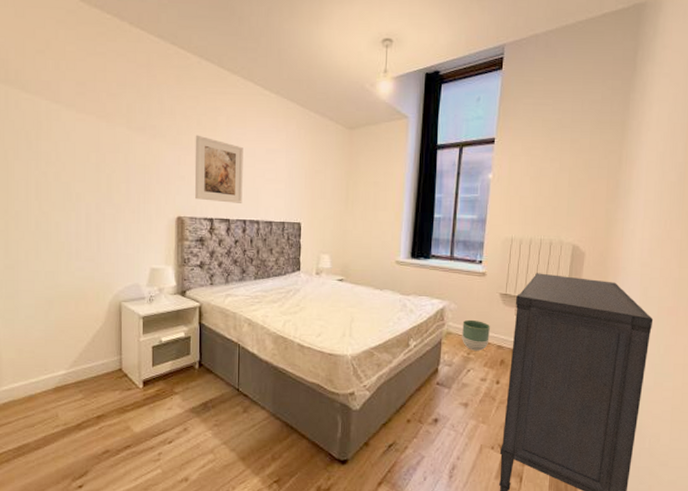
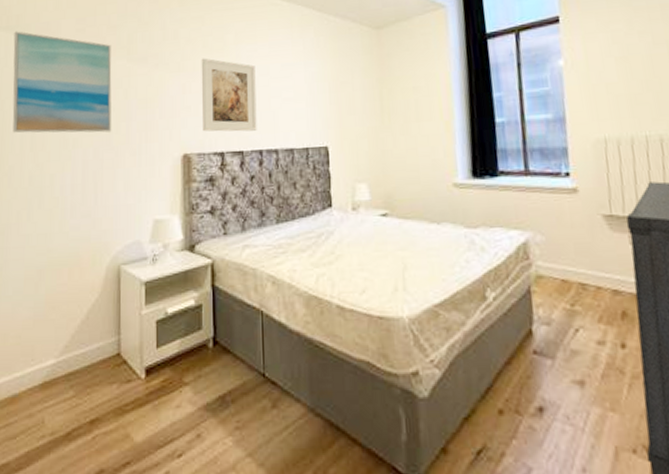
wall art: none [14,86,112,191] -> present [12,31,112,133]
planter: present [462,319,490,351] -> none [556,255,600,300]

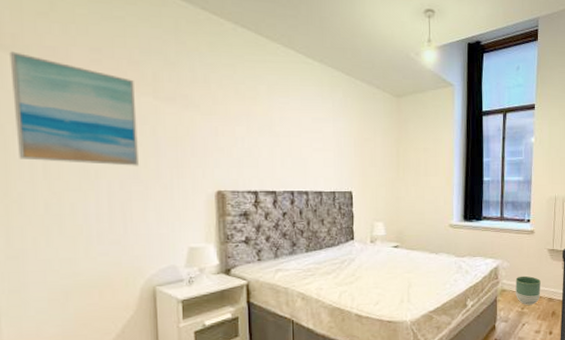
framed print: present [201,58,257,132] -> none [233,104,289,174]
planter: none [556,255,600,300] -> present [515,275,541,305]

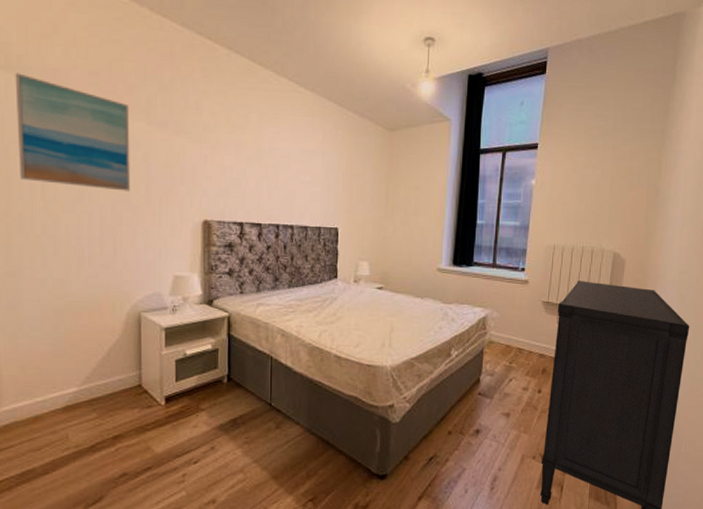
planter: present [515,275,541,305] -> none [504,328,532,360]

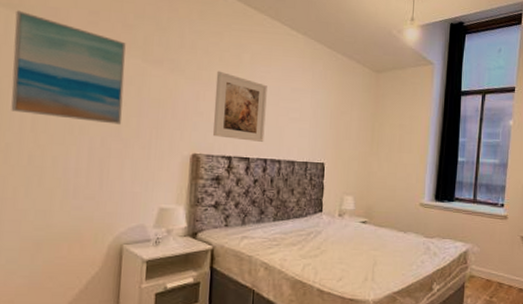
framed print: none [222,132,276,207] -> present [213,71,267,142]

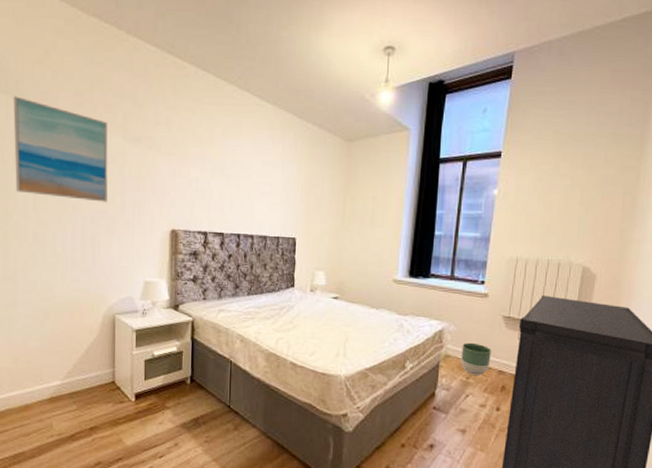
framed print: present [213,71,267,142] -> none [189,146,239,217]
planter: none [485,262,512,294] -> present [461,342,491,376]

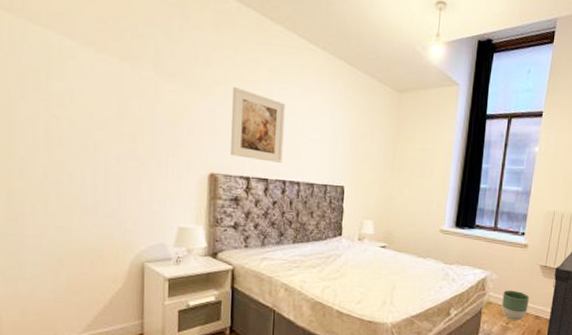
wall art: present [13,96,108,202] -> none [19,15,137,141]
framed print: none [189,146,239,217] -> present [230,86,285,163]

